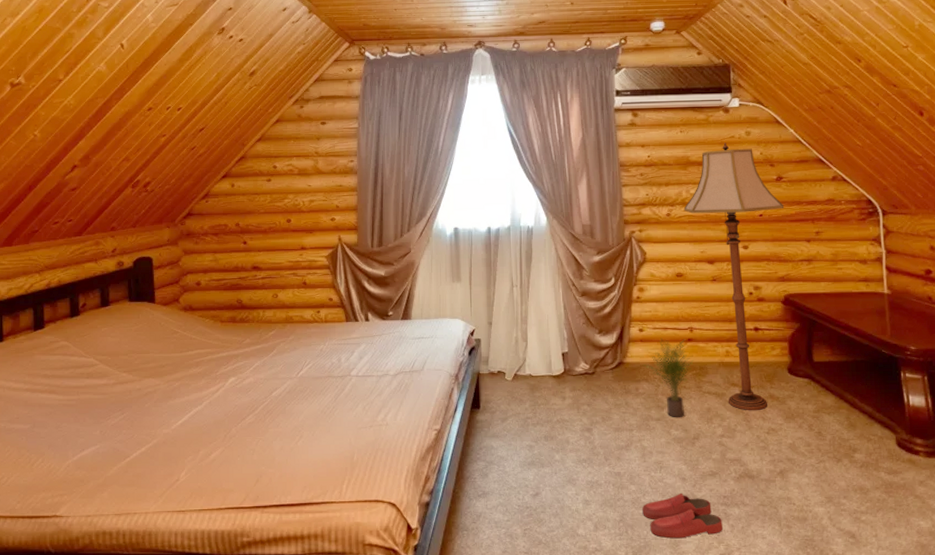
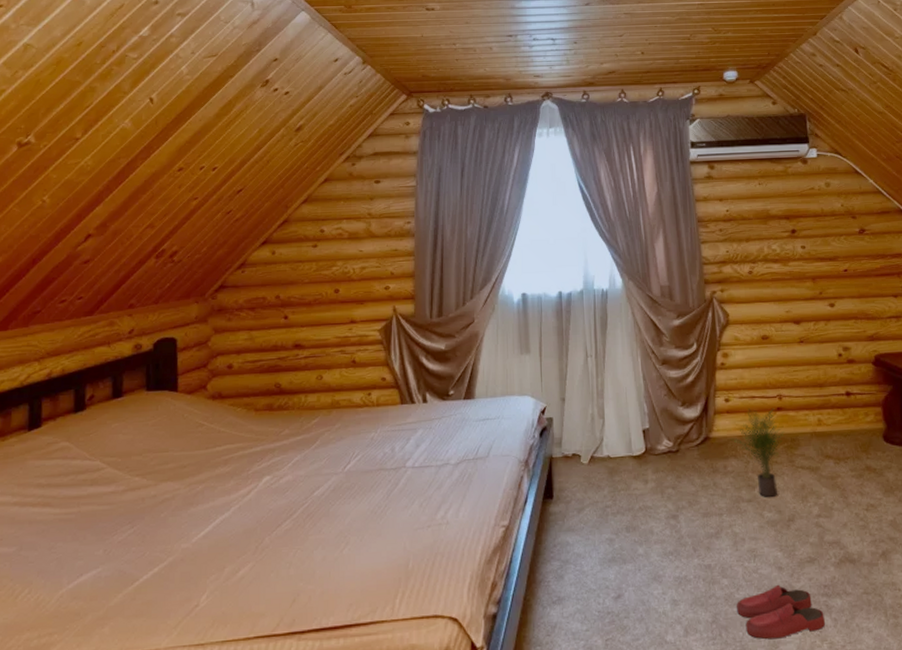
floor lamp: present [683,142,785,410] -> none [766,194,869,485]

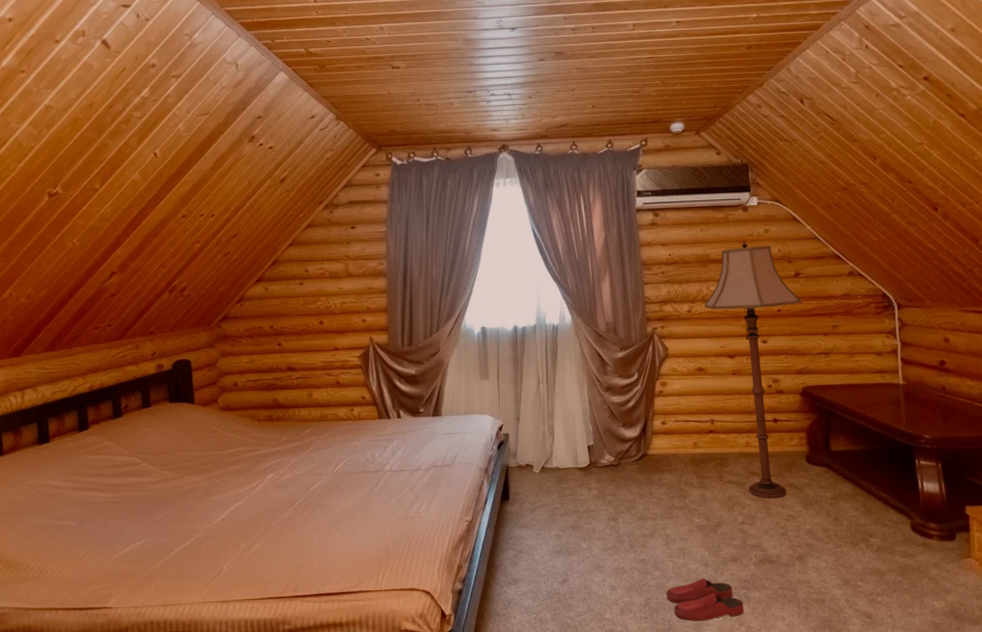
potted plant: present [731,407,784,497] -> none [666,429,715,506]
floor lamp: none [766,194,869,485] -> present [704,240,802,498]

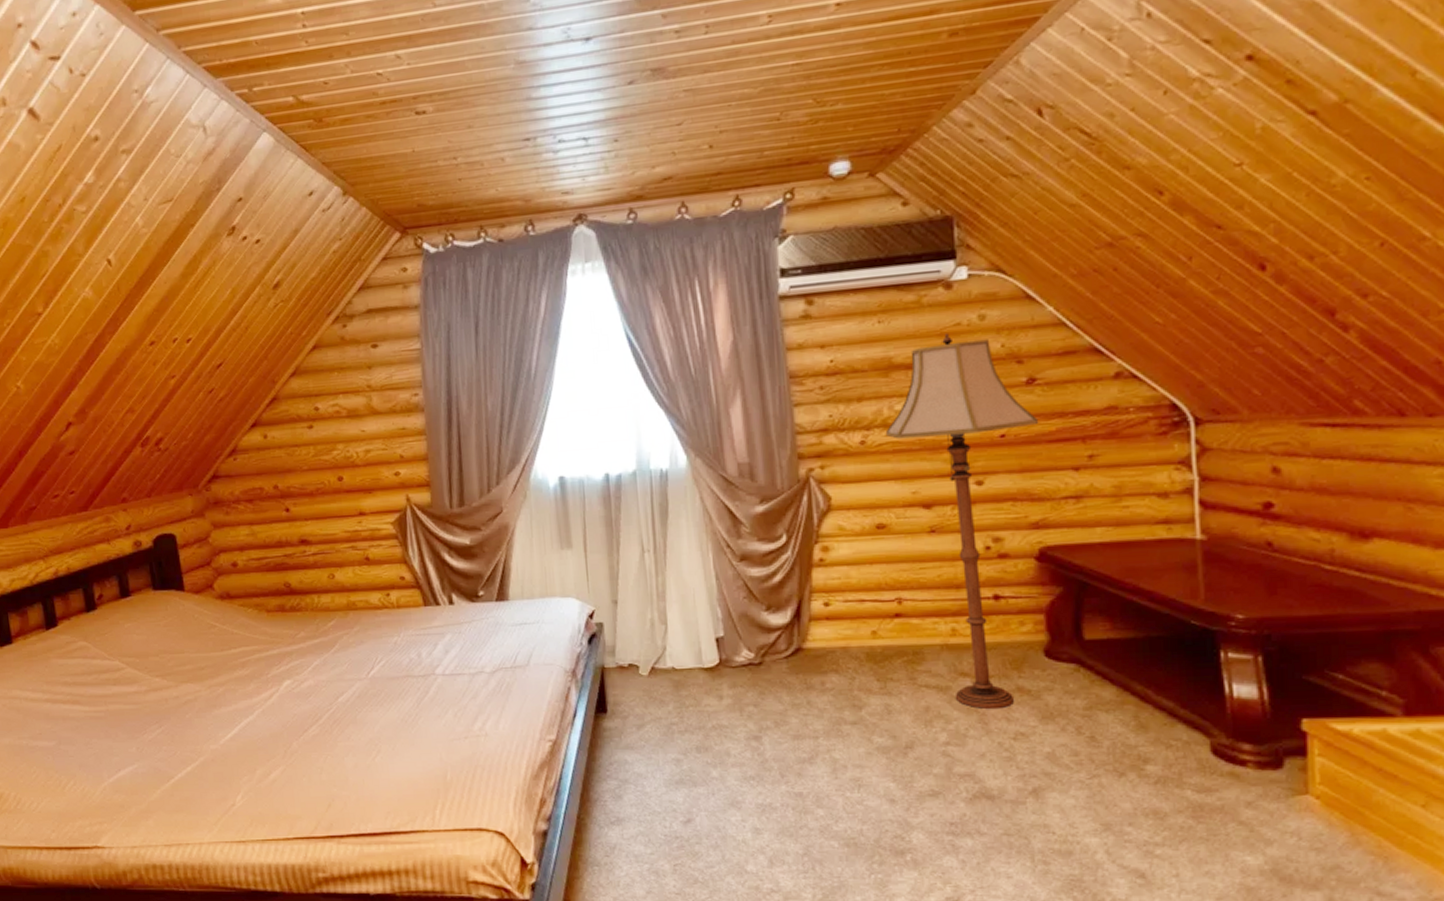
slippers: present [667,577,744,621] -> none [835,818,949,877]

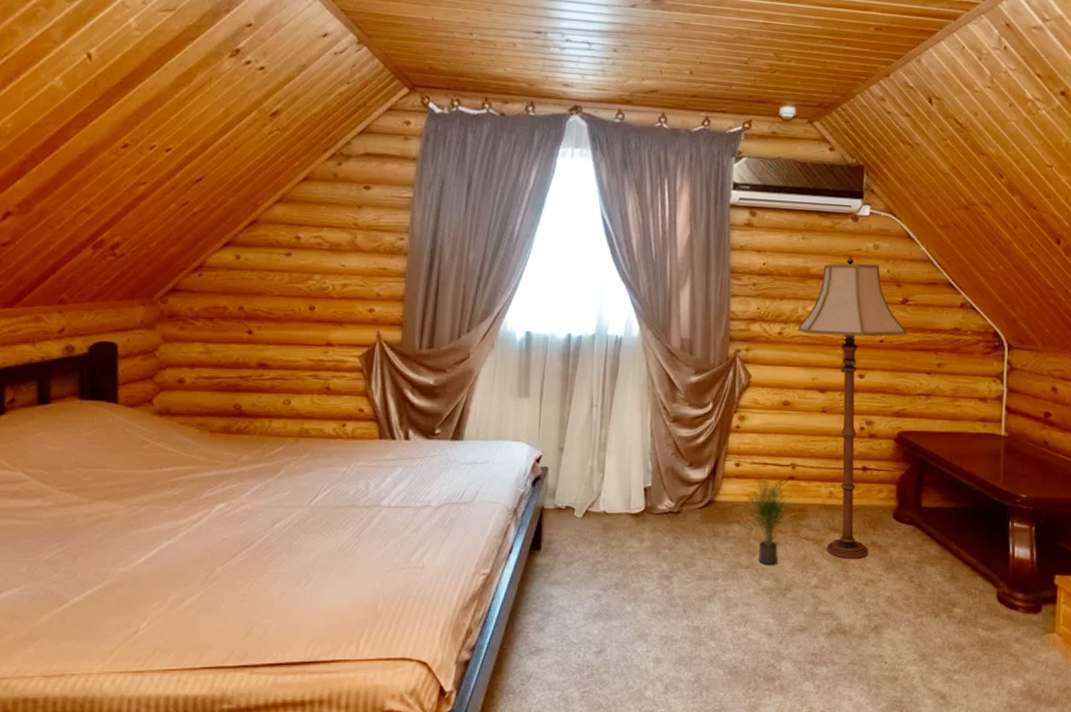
potted plant: none [831,613,904,720] -> present [736,473,793,565]

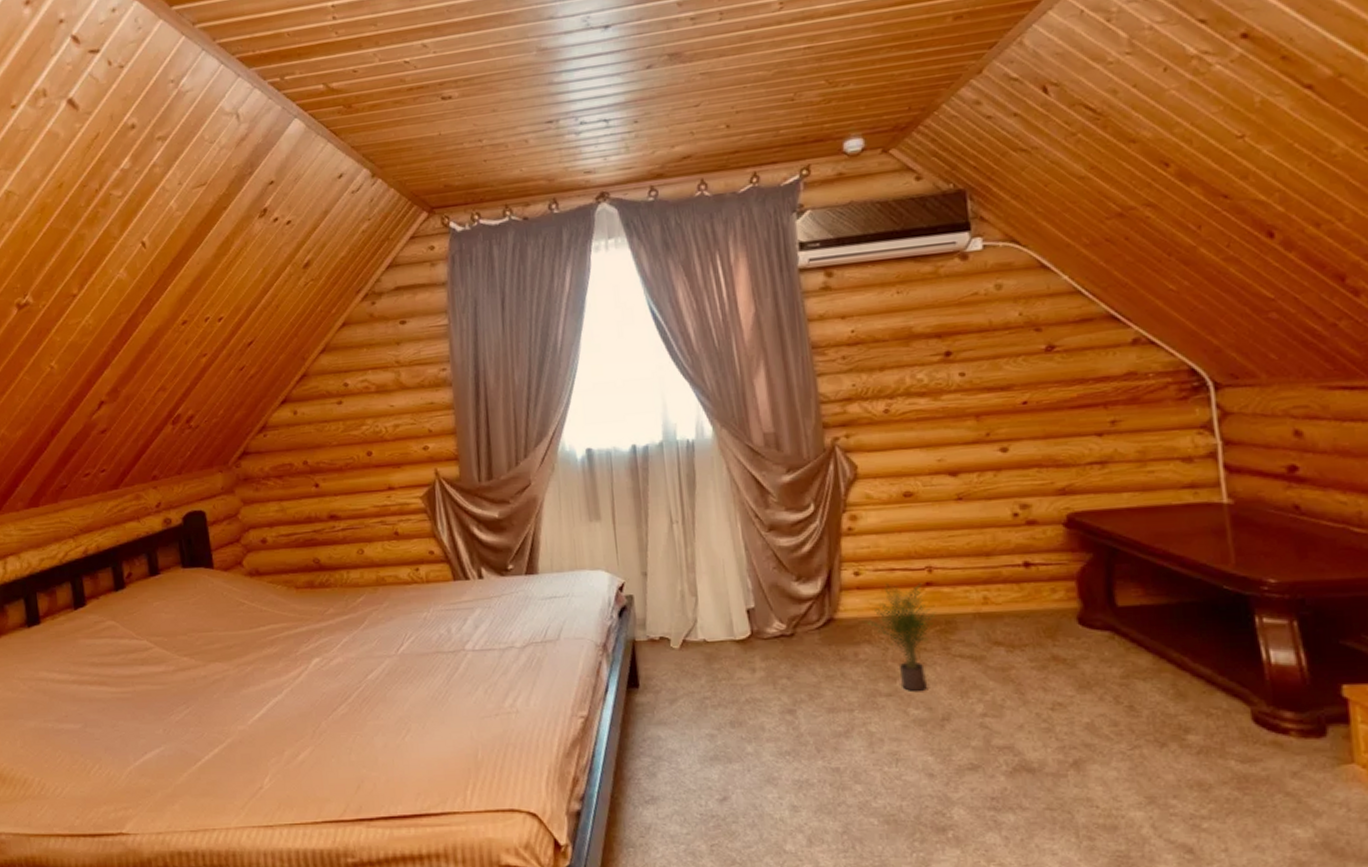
floor lamp: present [797,255,908,559] -> none [908,302,1061,679]

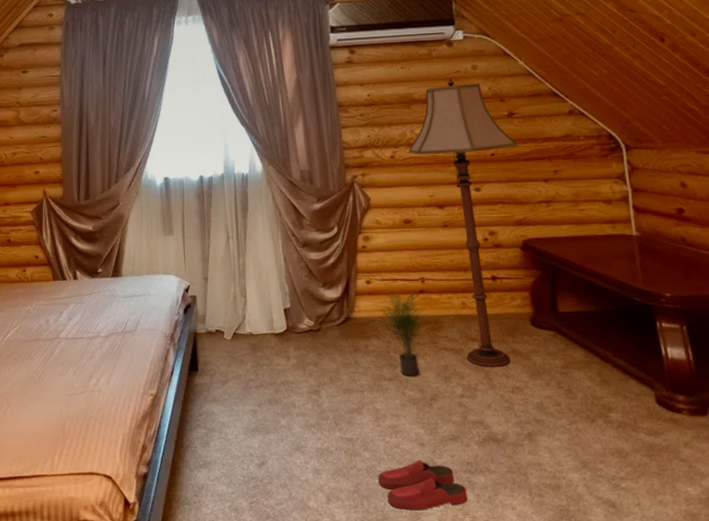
slippers: none [874,793,992,856] -> present [378,459,467,511]
floor lamp: none [908,302,1061,679] -> present [408,78,518,367]

